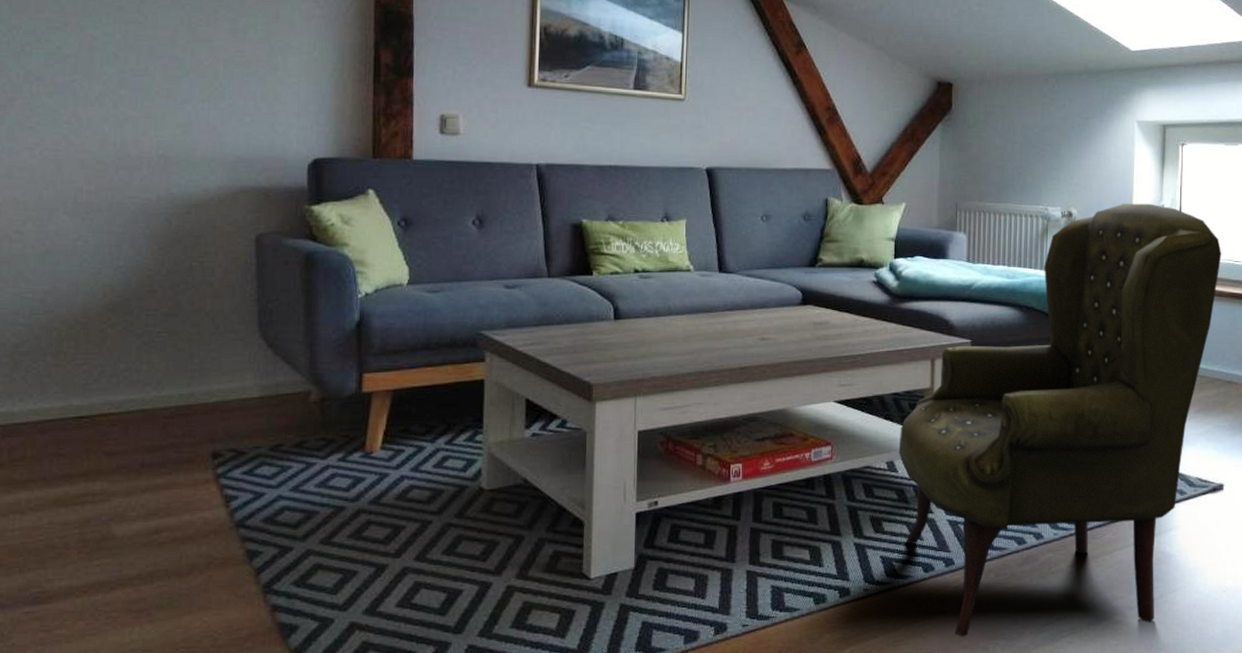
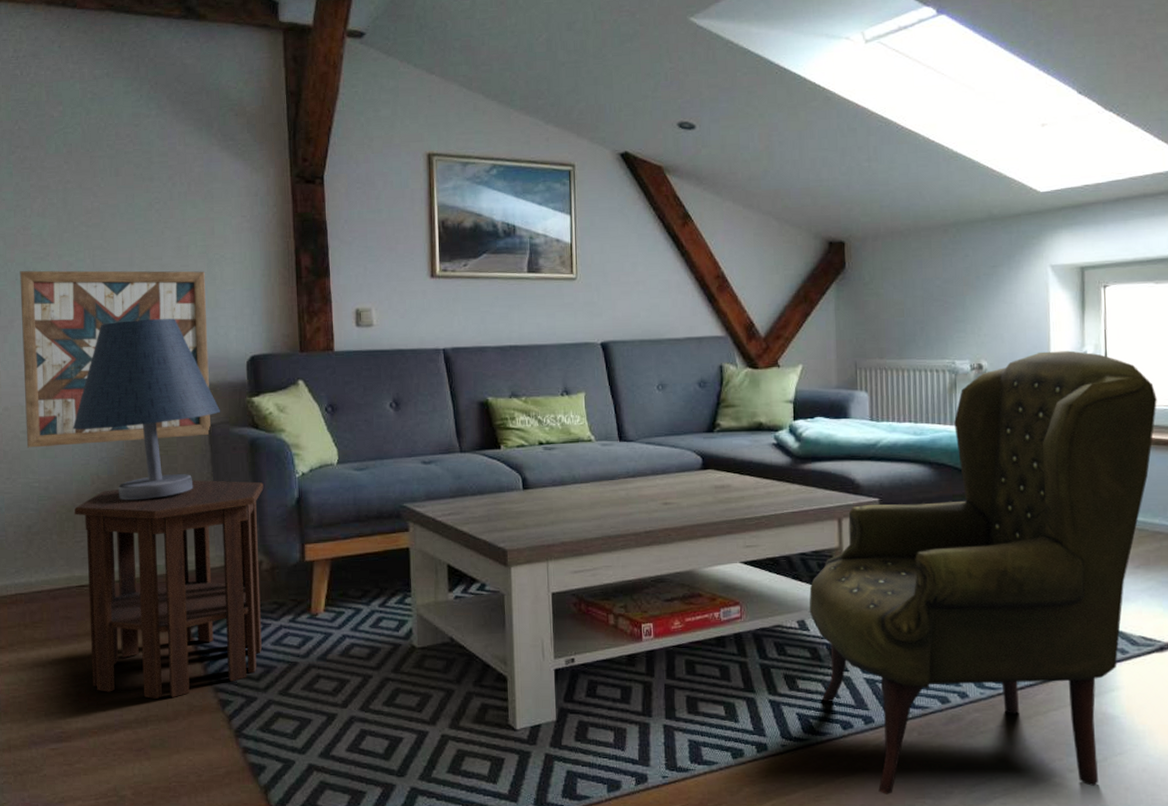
wall art: none [20,41,264,252] -> present [20,270,211,448]
side table: none [78,296,318,550] -> present [75,480,264,699]
table lamp: none [83,109,273,318] -> present [72,318,221,501]

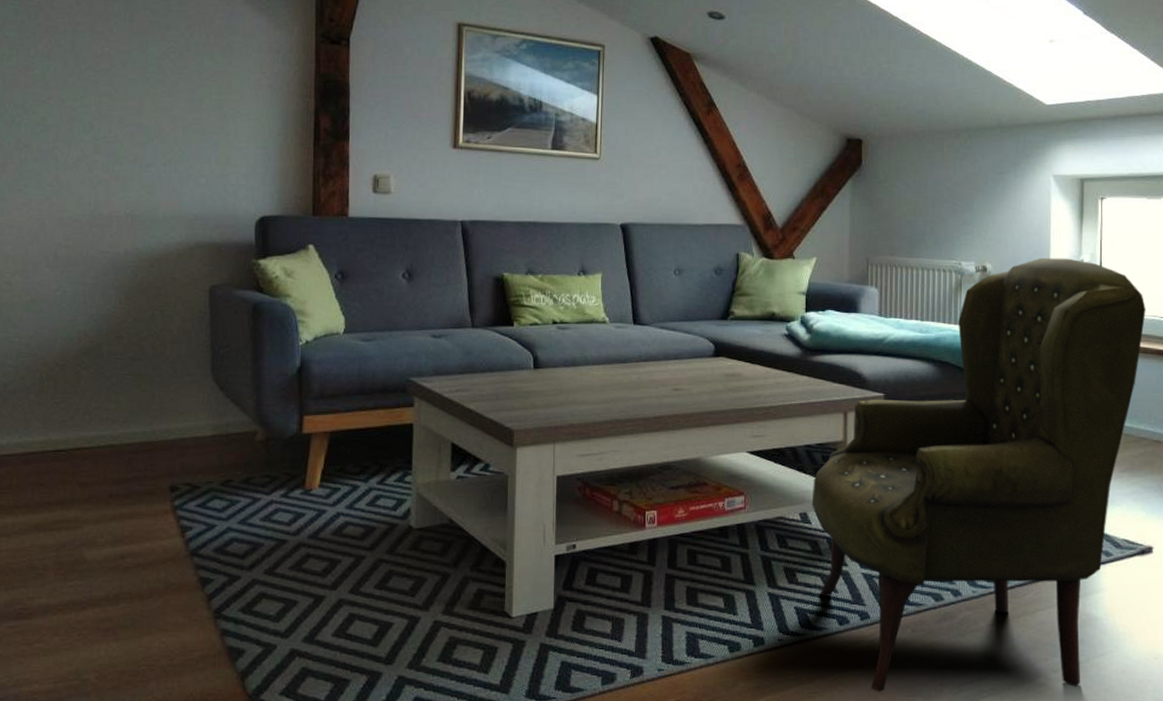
wall art: present [20,270,211,448] -> none [9,113,218,301]
table lamp: present [72,318,221,501] -> none [62,172,224,362]
side table: present [75,480,264,699] -> none [57,342,264,575]

